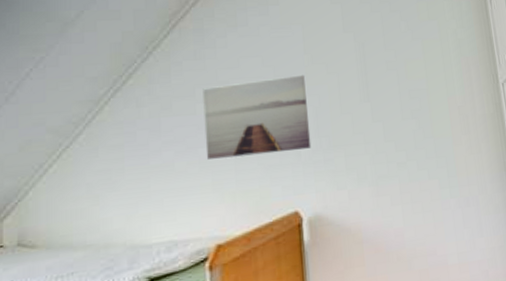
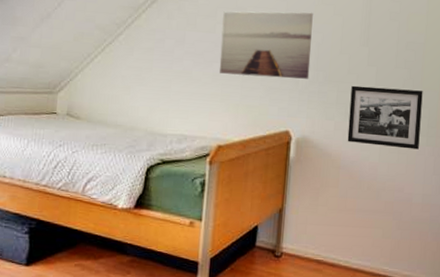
picture frame: none [359,139,444,211] -> present [347,85,423,150]

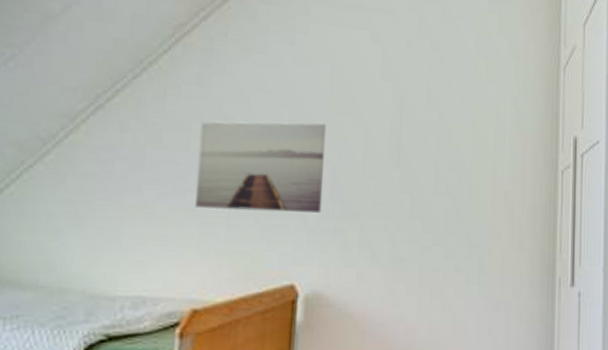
picture frame: present [347,85,423,150] -> none [374,220,471,303]

